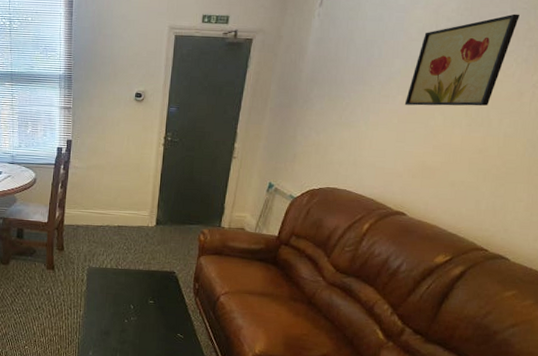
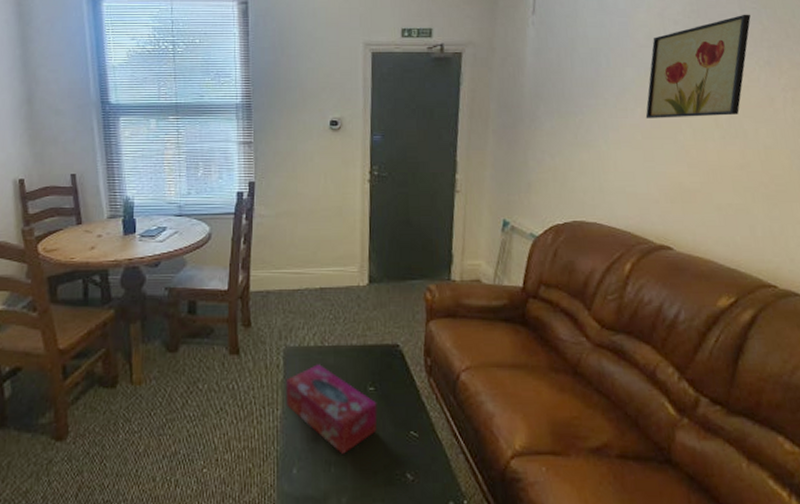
tissue box: none [87,281,155,345] -> present [285,364,378,454]

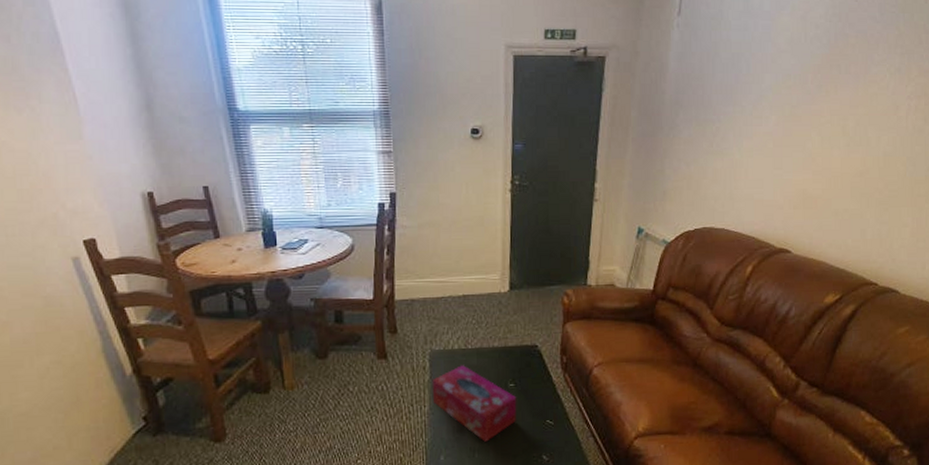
wall art: present [645,14,751,118] -> none [779,18,889,126]

